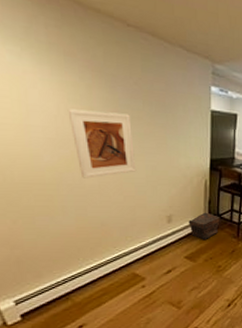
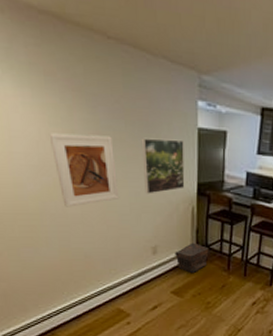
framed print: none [158,117,199,168] -> present [141,137,185,194]

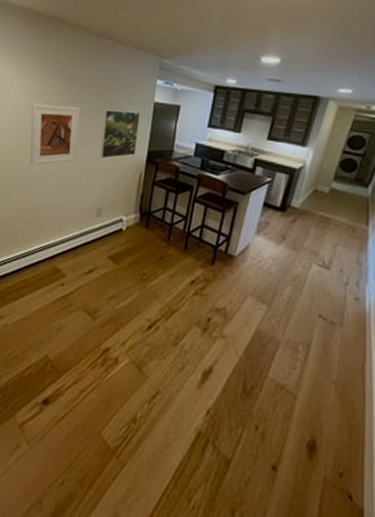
pouch: present [175,243,209,274] -> none [117,208,151,240]

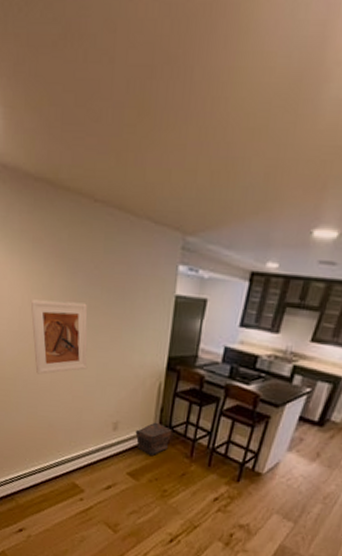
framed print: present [99,109,140,159] -> none [113,305,159,366]
pouch: none [117,208,151,240] -> present [135,422,172,457]

